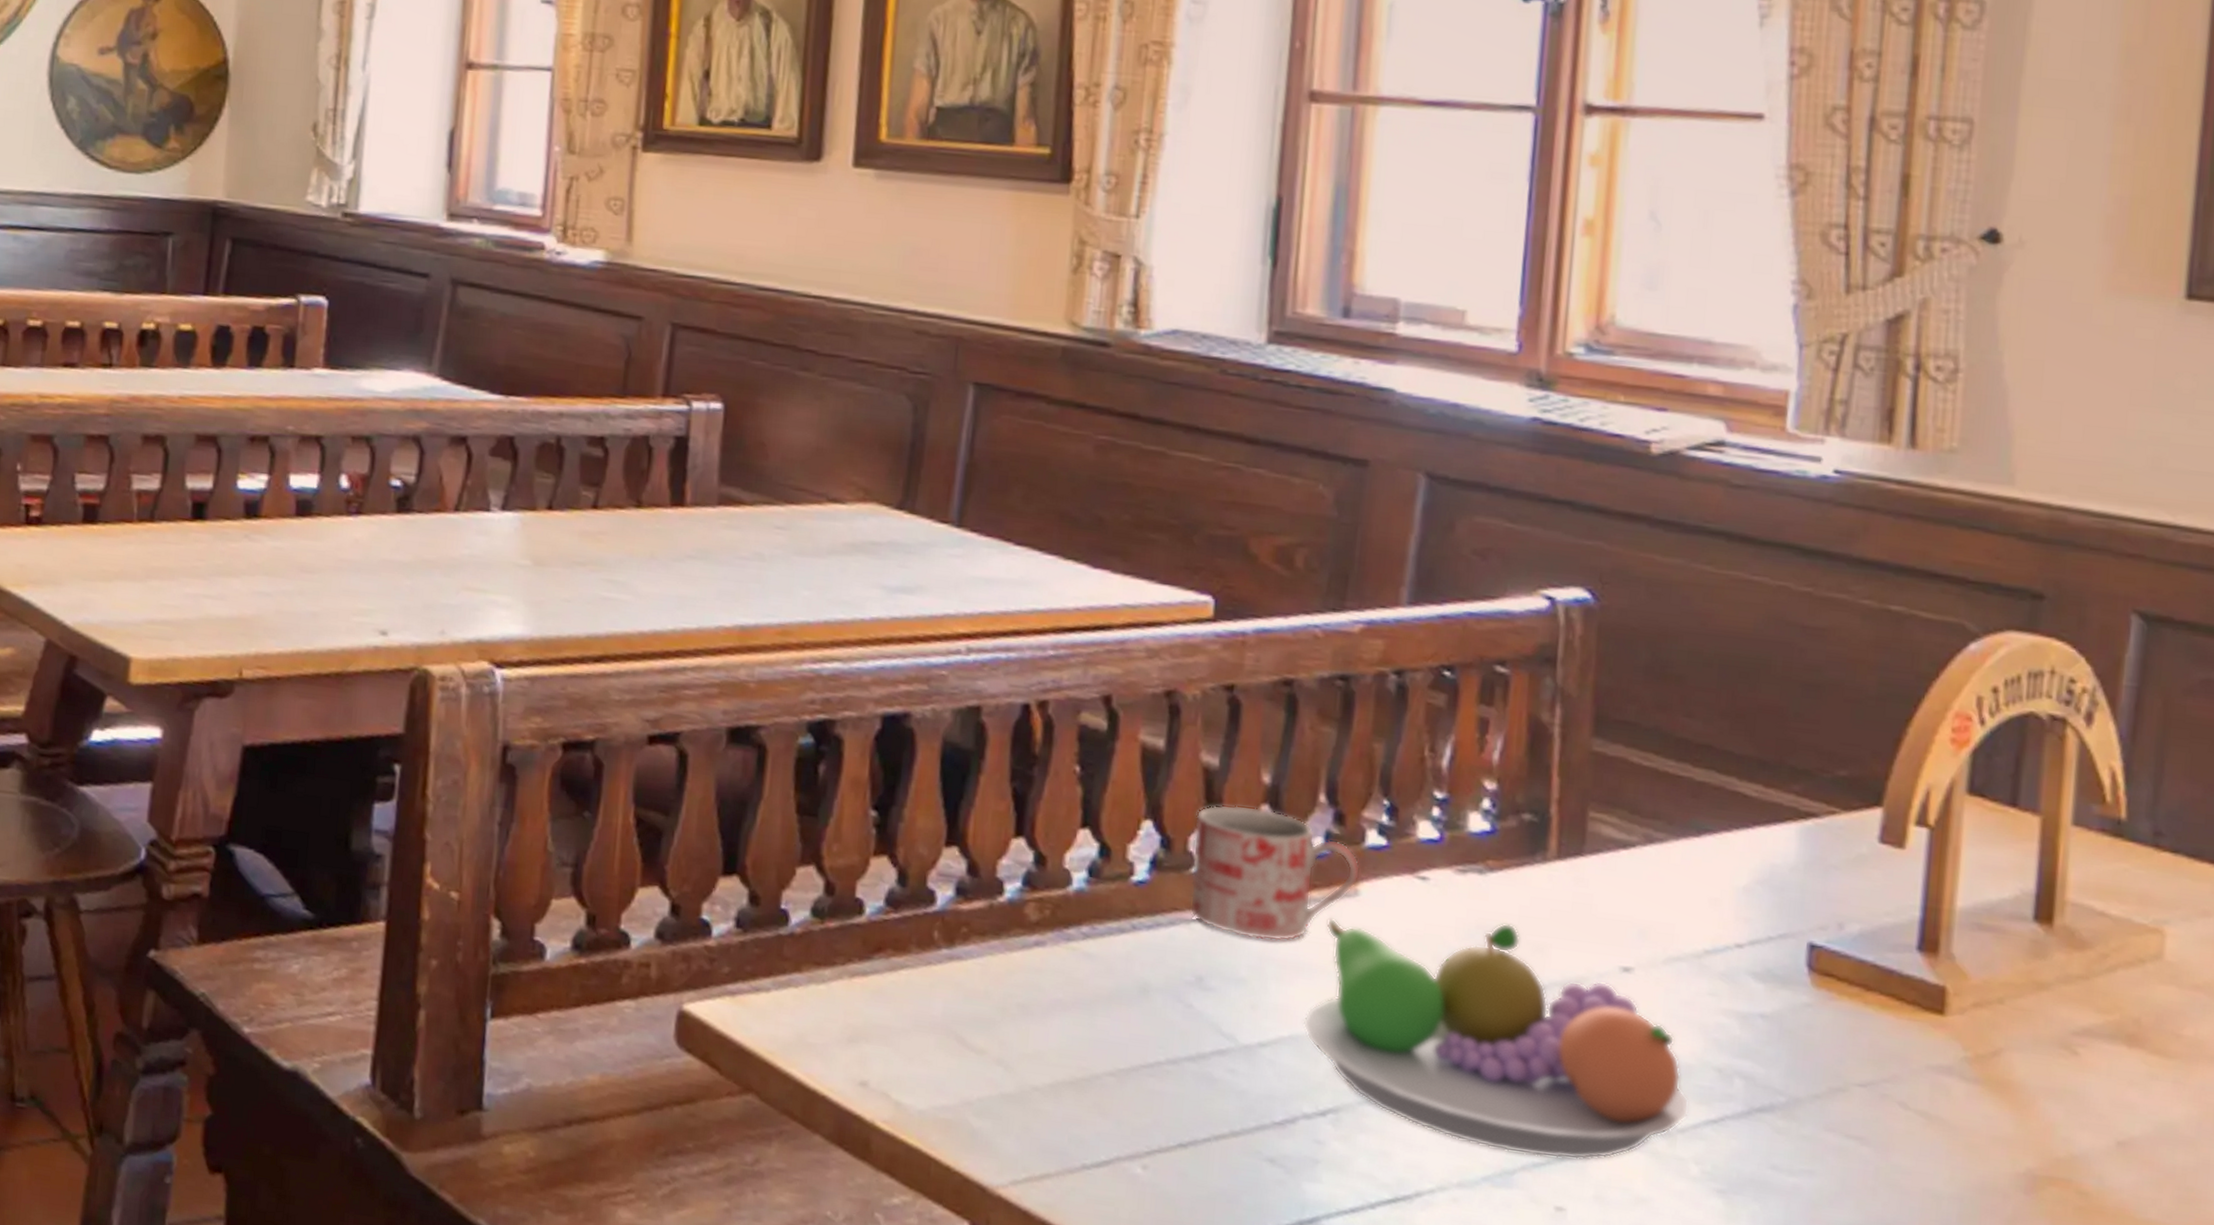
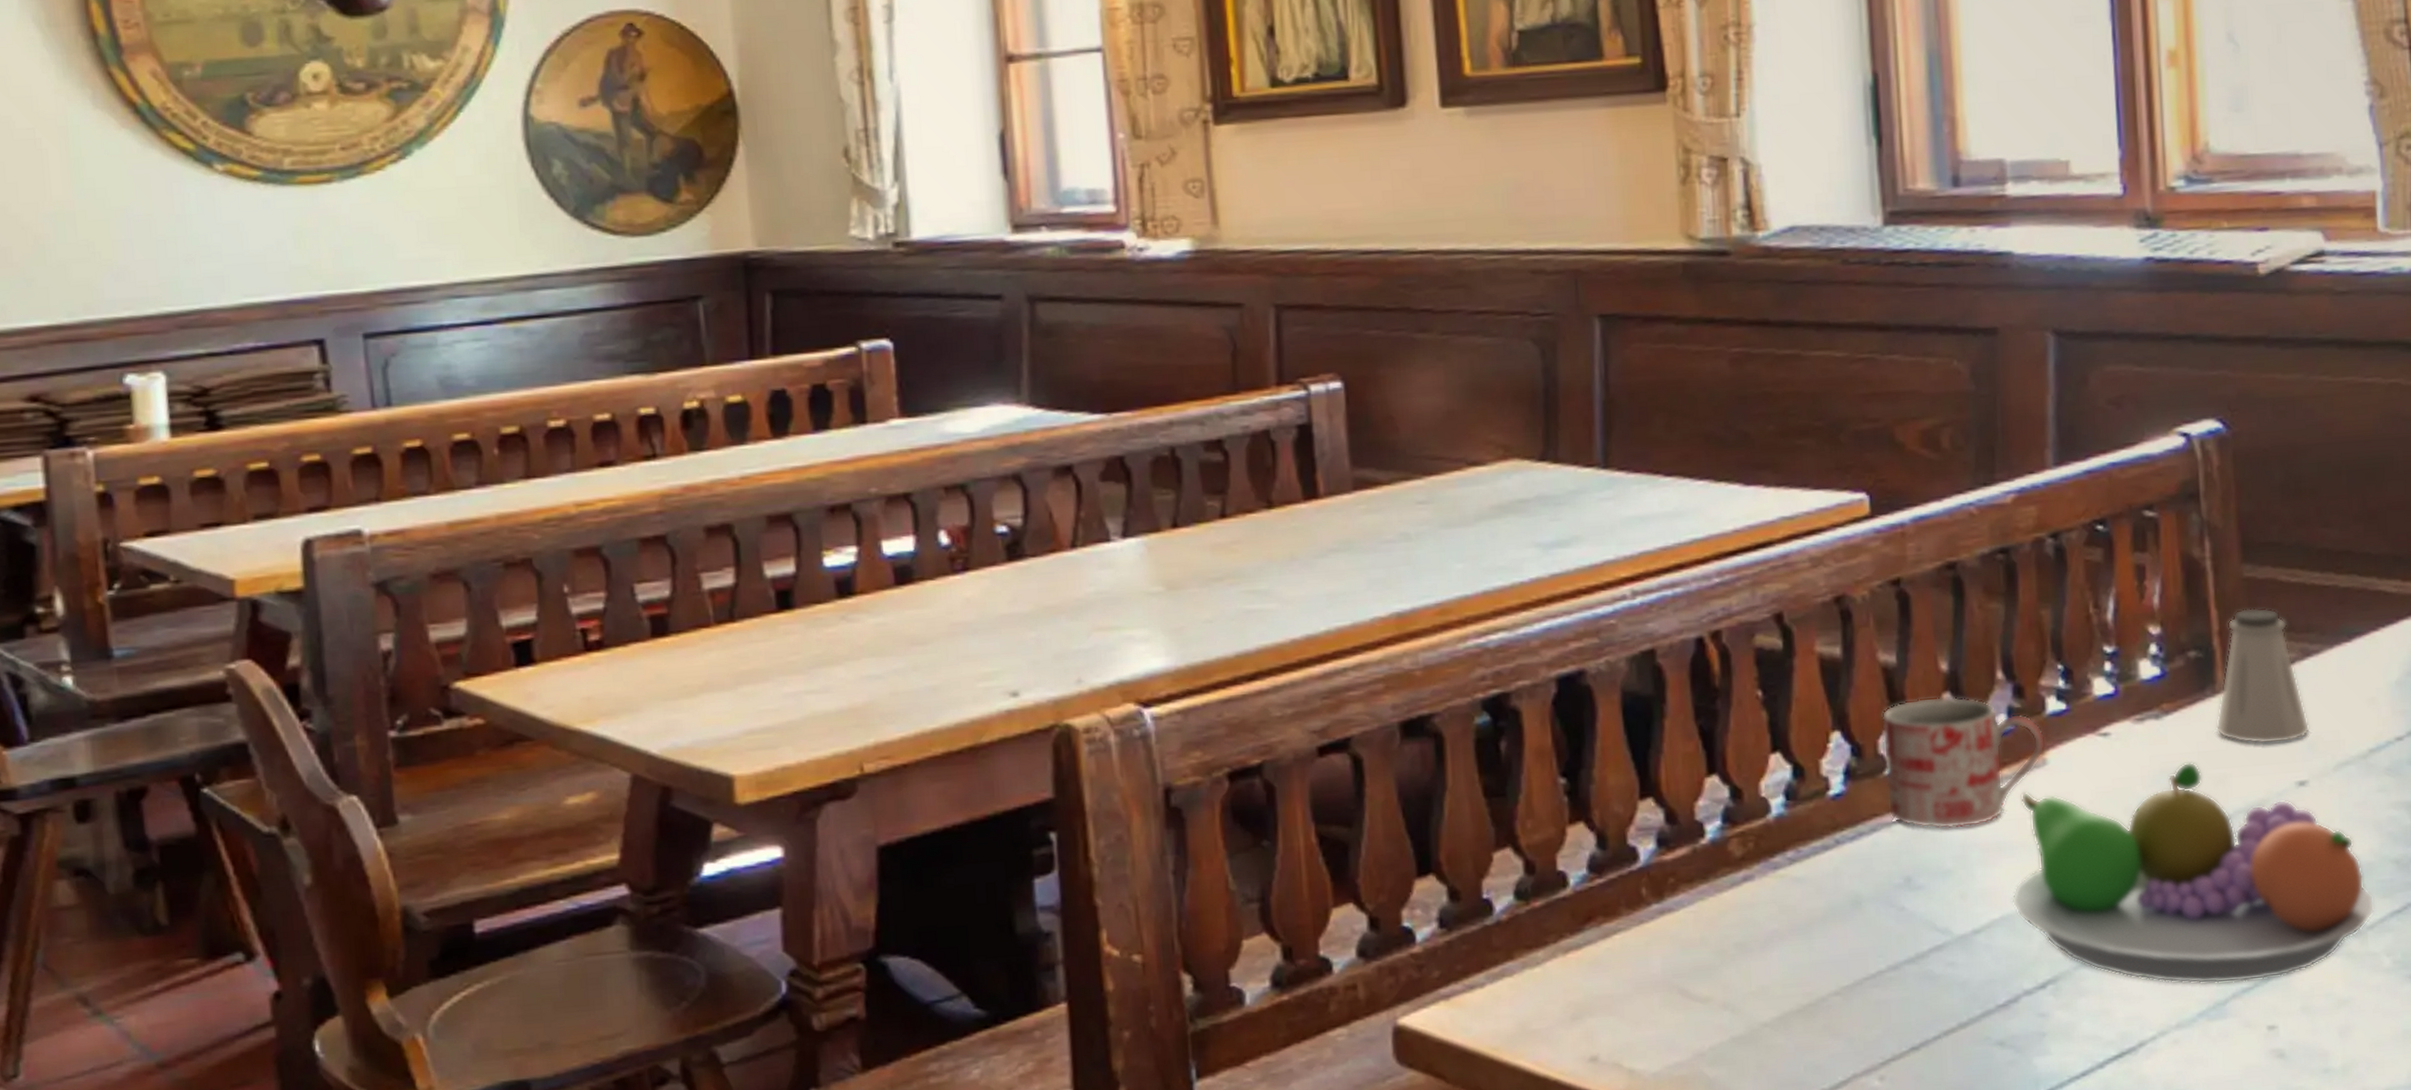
saltshaker: none [1541,782,1643,926] -> present [2215,607,2310,745]

